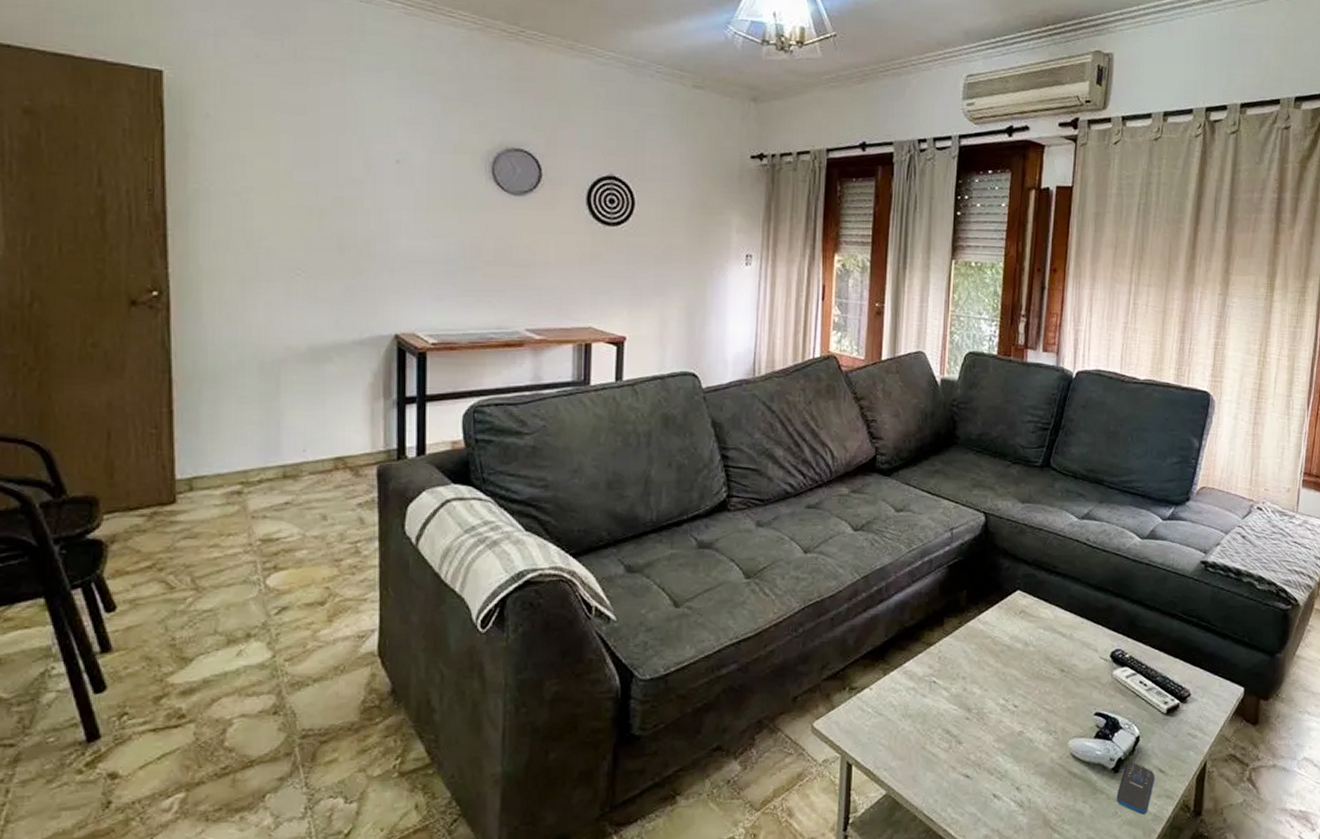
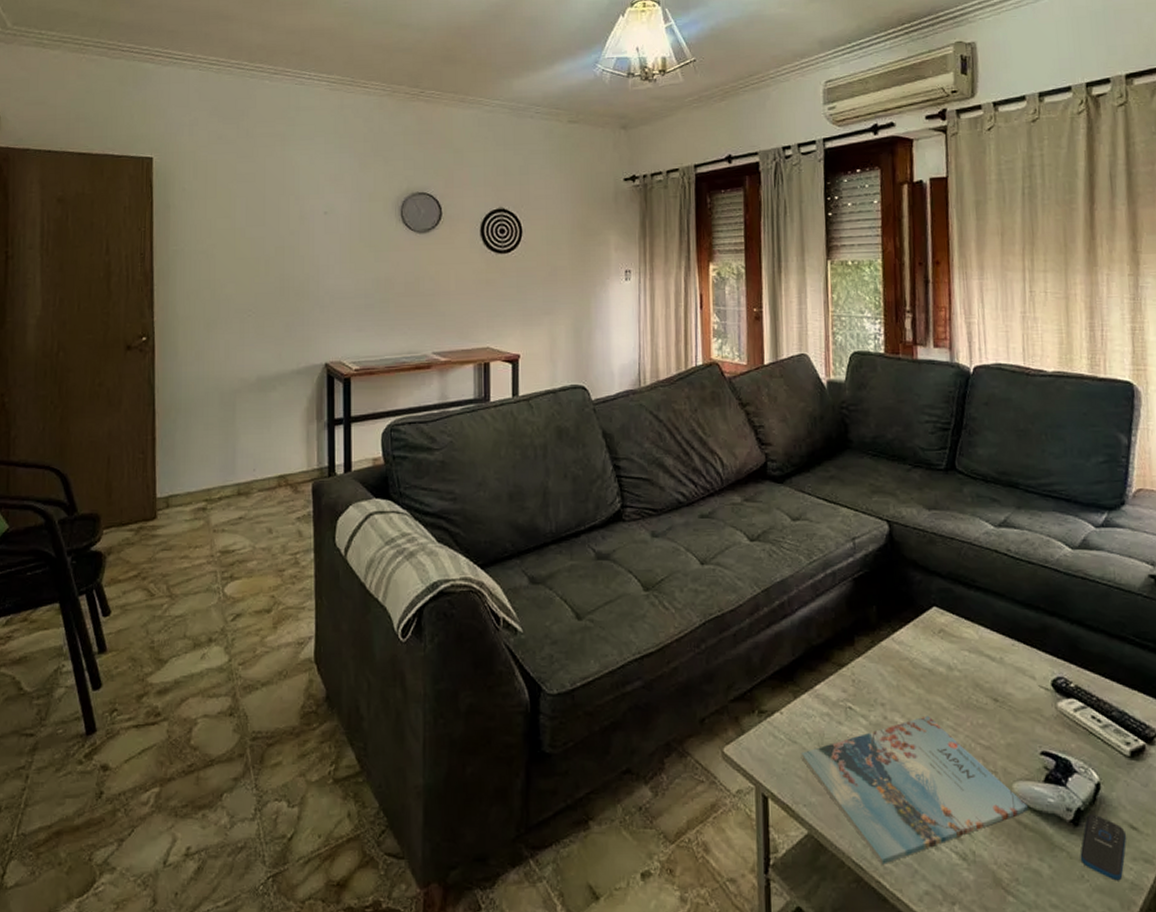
magazine: none [885,686,1080,816] -> present [800,715,1029,865]

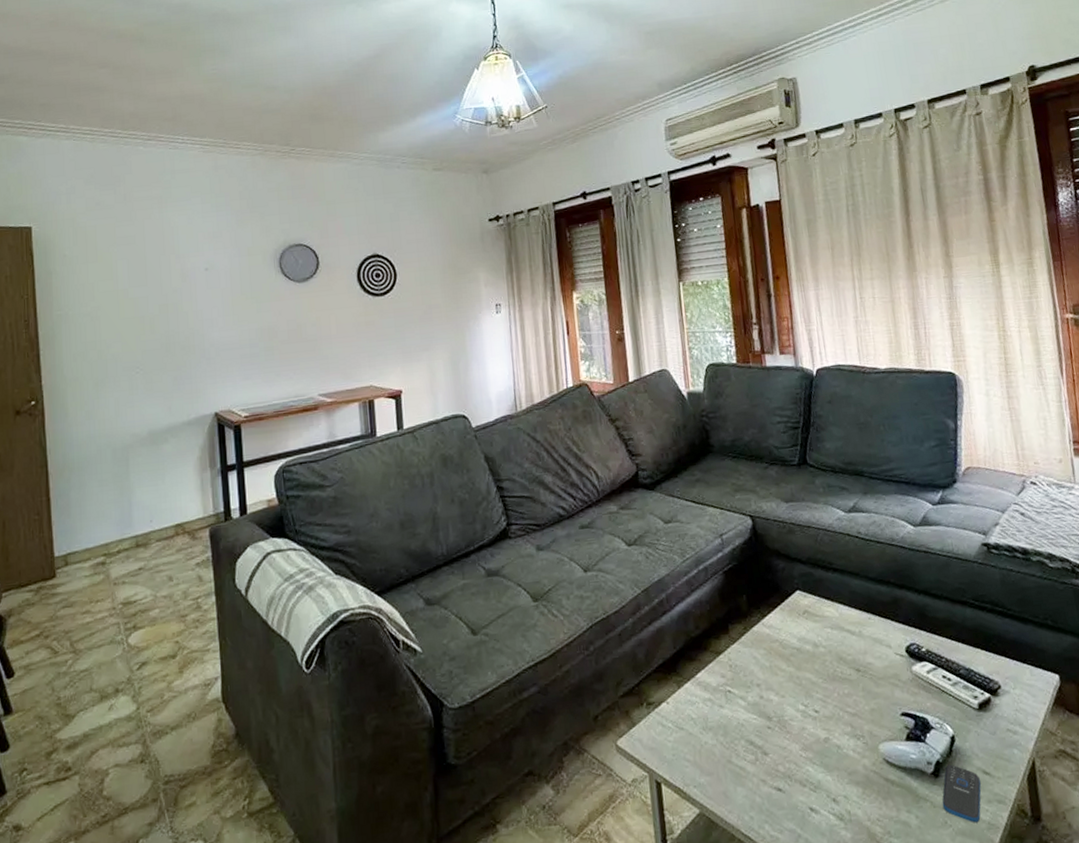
magazine: present [800,715,1029,865] -> none [687,691,895,833]

